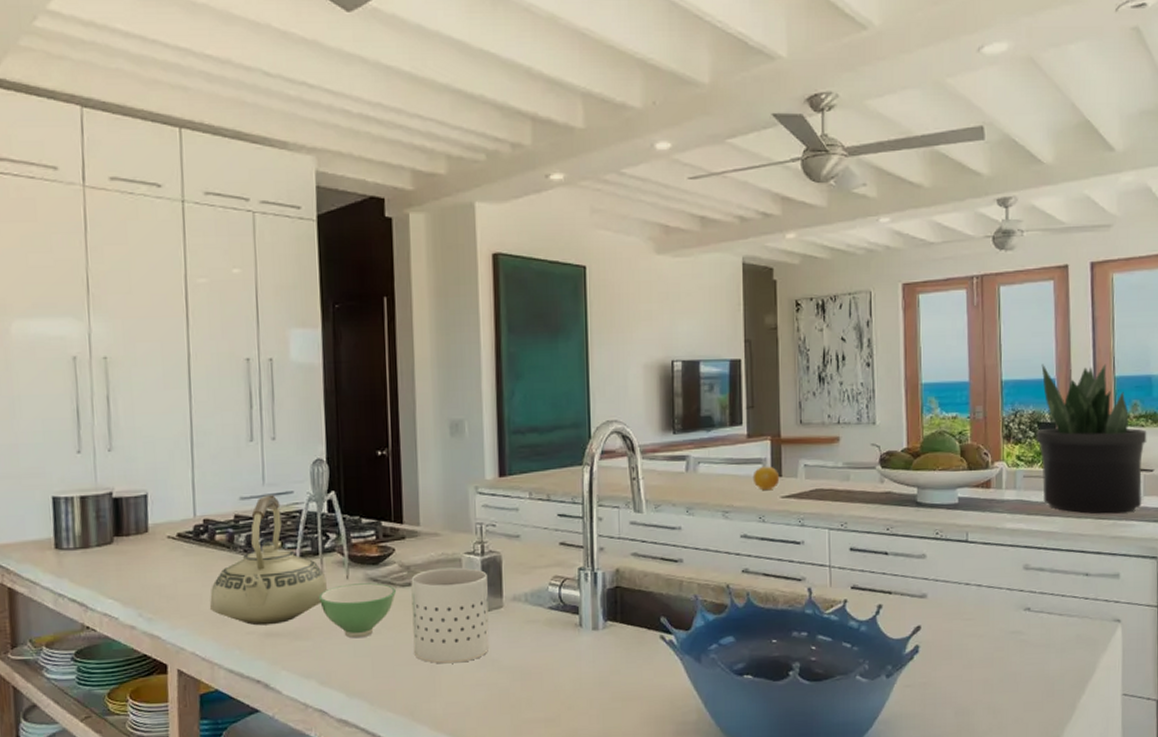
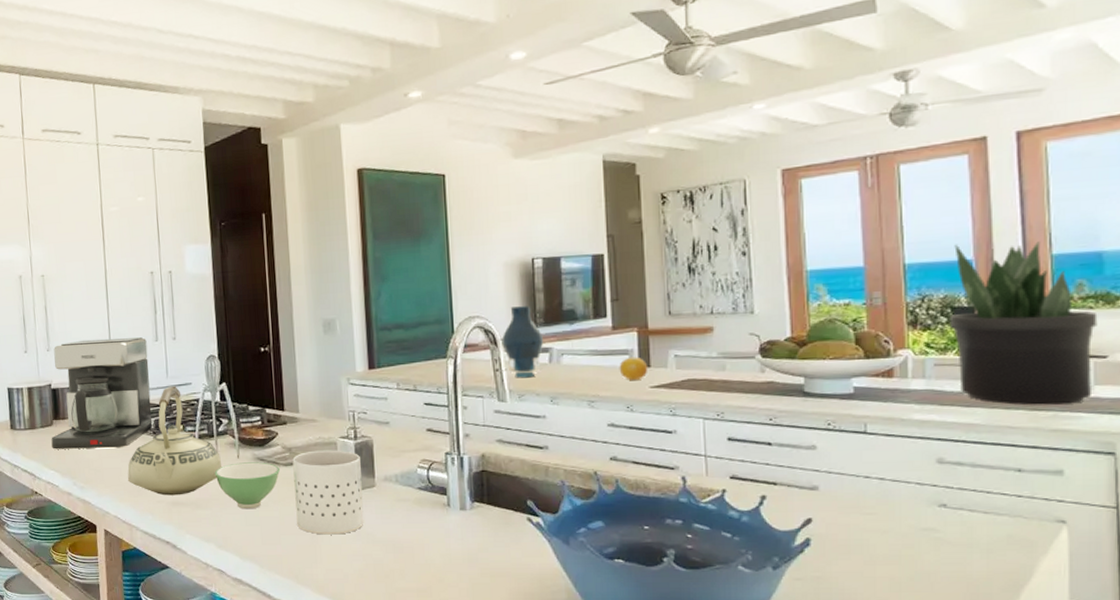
coffee maker: none [110,436,243,573] -> present [51,337,152,449]
vase: none [639,411,681,488] -> present [502,306,544,378]

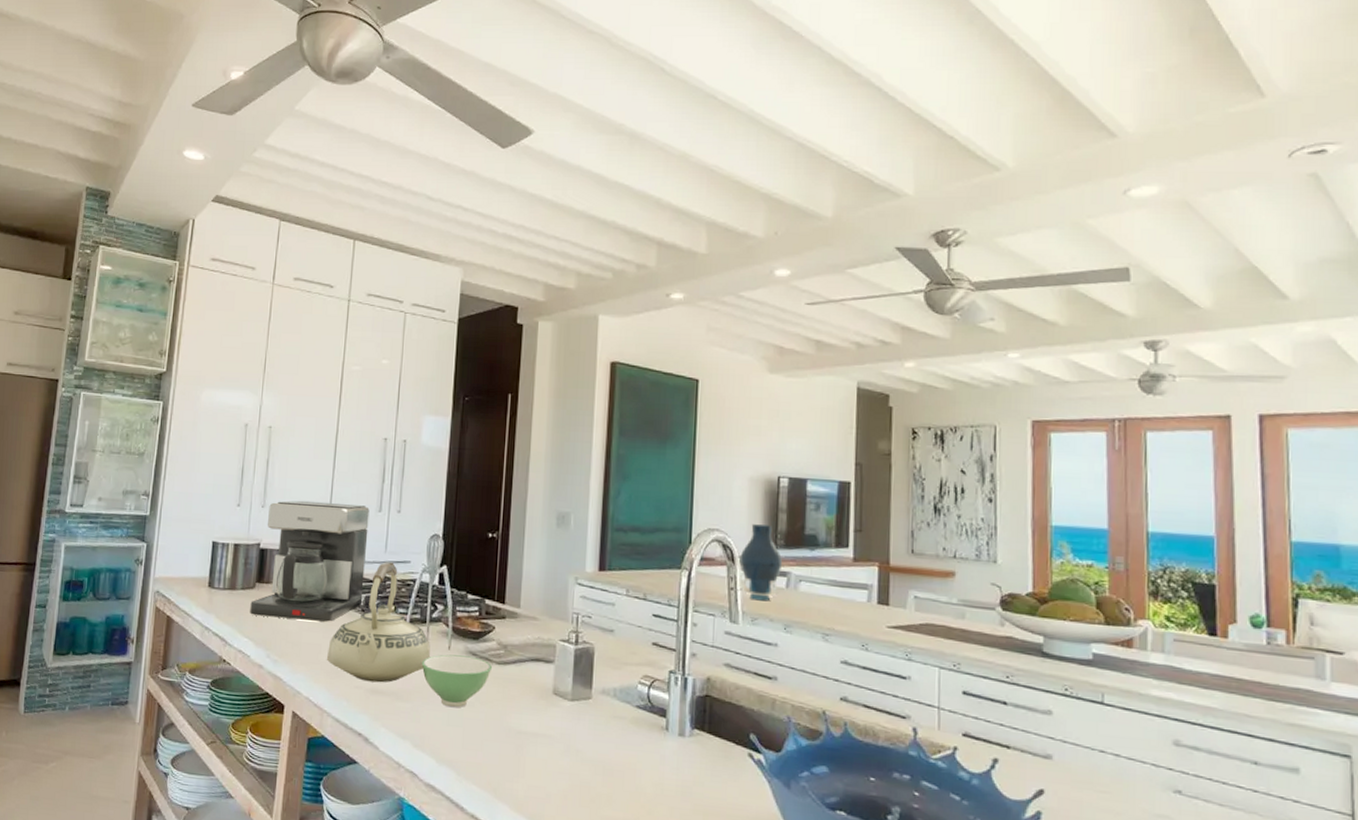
mug: present [292,450,364,535] -> none [503,651,579,748]
fruit: present [619,357,648,380] -> none [857,592,887,618]
planter: present [951,241,1098,405] -> none [1191,518,1335,698]

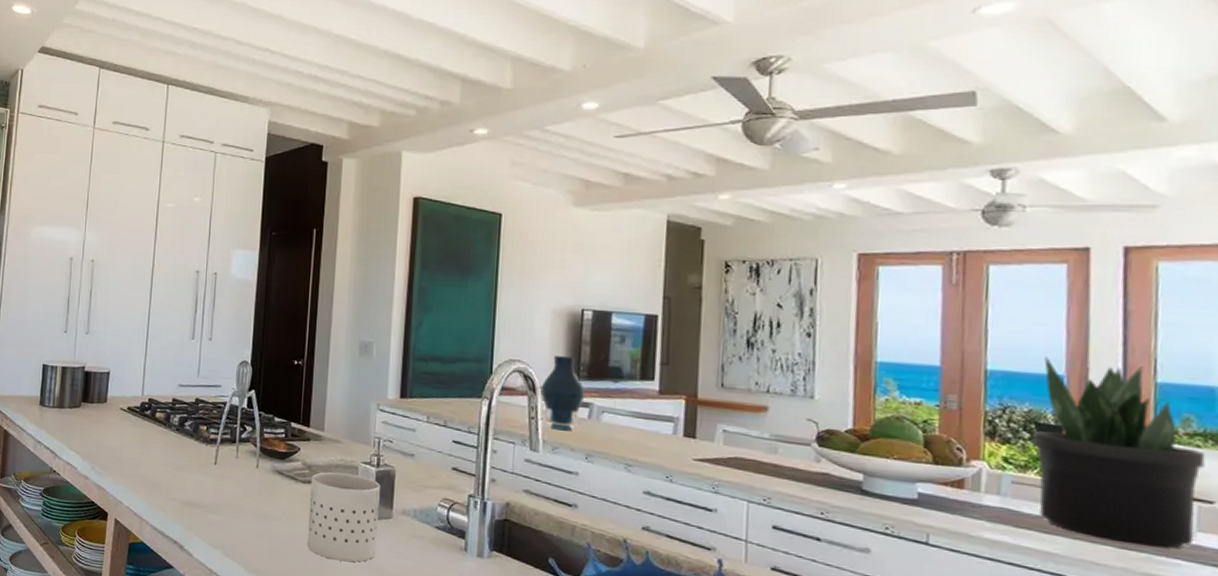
coffee maker: present [250,500,370,622] -> none [76,328,183,439]
teakettle: present [326,562,430,683] -> none [144,385,240,496]
bowl: present [421,654,493,708] -> none [231,472,298,522]
mug: none [503,651,579,748] -> present [307,472,380,562]
planter: none [1191,518,1335,698] -> present [1034,356,1206,548]

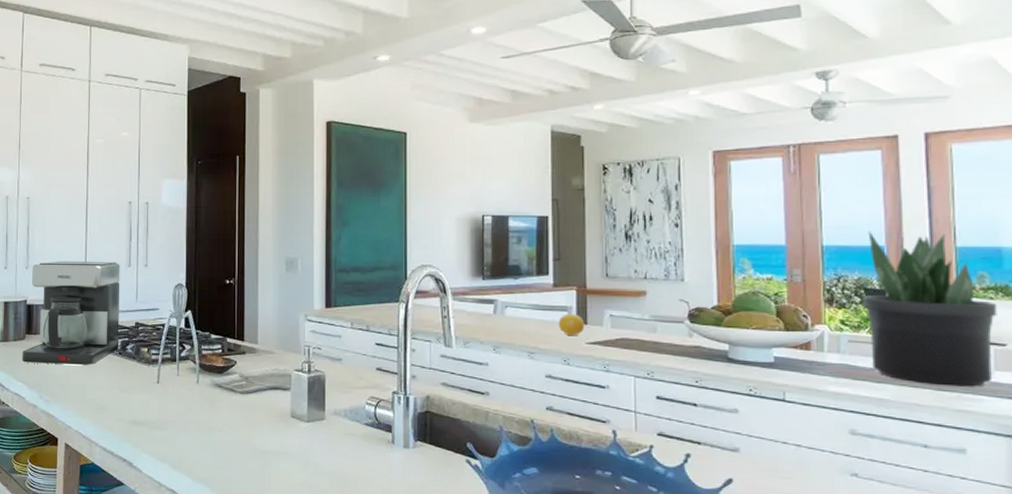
coffee maker: none [76,328,183,439] -> present [22,260,120,365]
mug: present [307,472,380,562] -> none [249,381,312,464]
vase: present [540,356,586,431] -> none [451,259,490,327]
fruit: none [661,425,694,450] -> present [558,313,585,335]

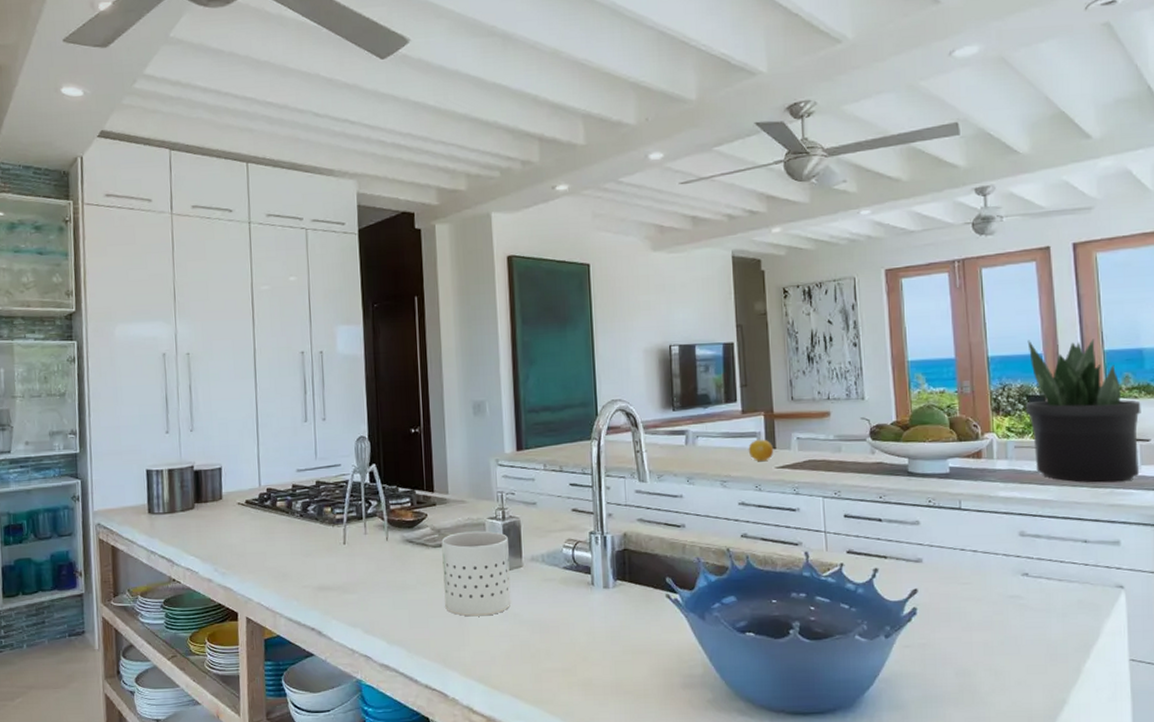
coffee maker: present [22,260,120,365] -> none [192,418,299,534]
mug: none [249,381,312,464] -> present [441,530,511,617]

